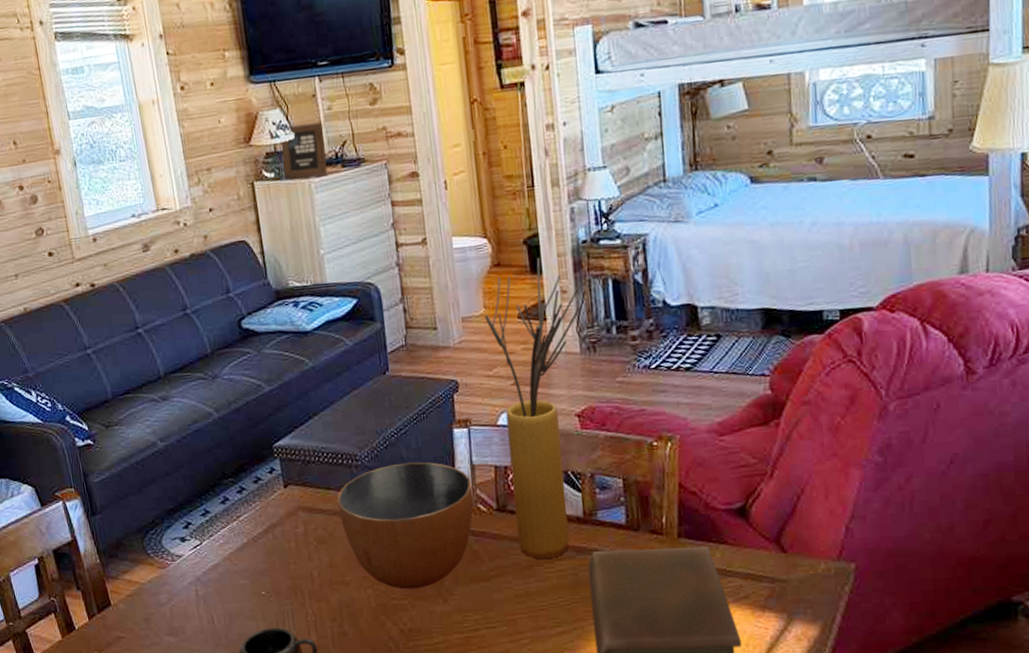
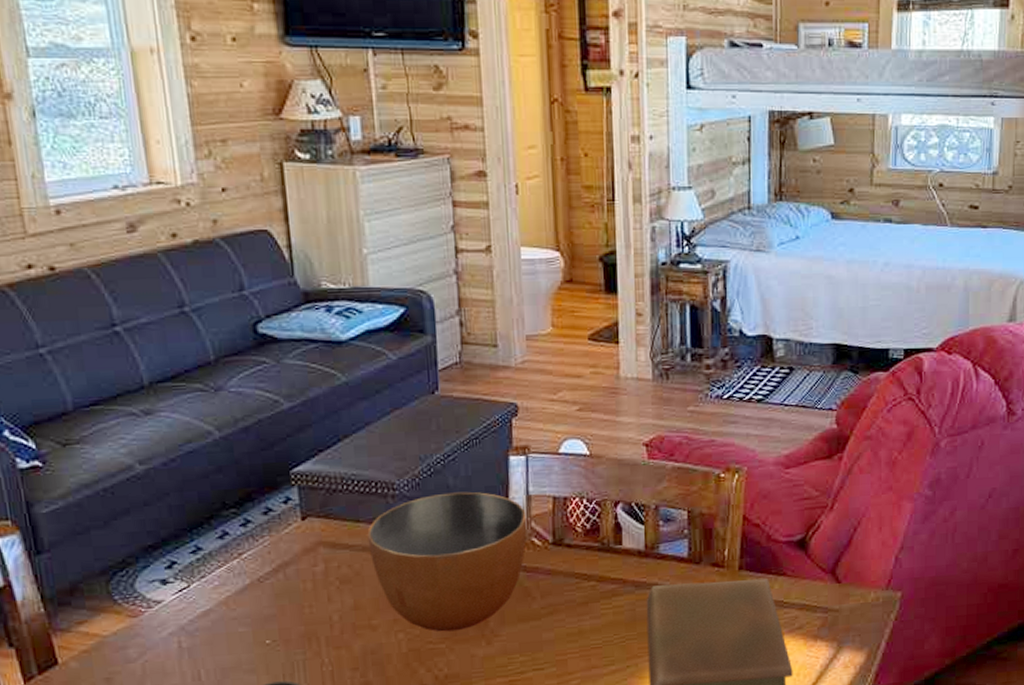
picture frame: present [280,122,328,180] -> none [320,101,378,164]
vase: present [485,257,582,560] -> none [552,276,658,596]

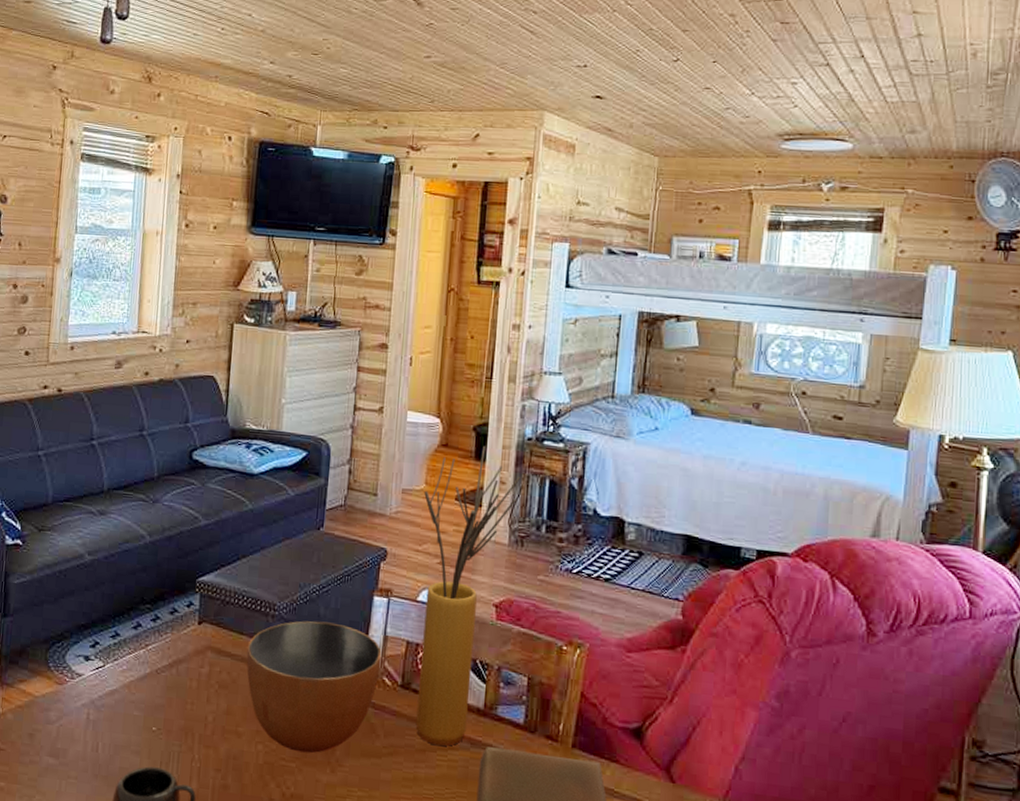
vase: none [552,276,658,596] -> present [416,445,521,747]

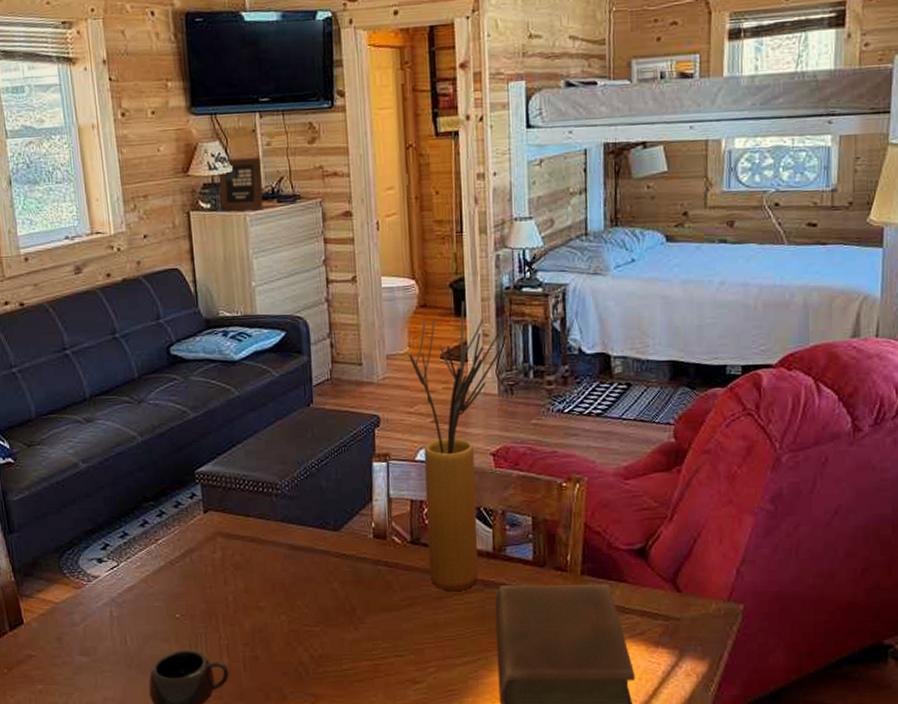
bowl: present [246,620,382,754] -> none [255,493,389,617]
picture frame: none [263,279,309,330] -> present [218,157,263,211]

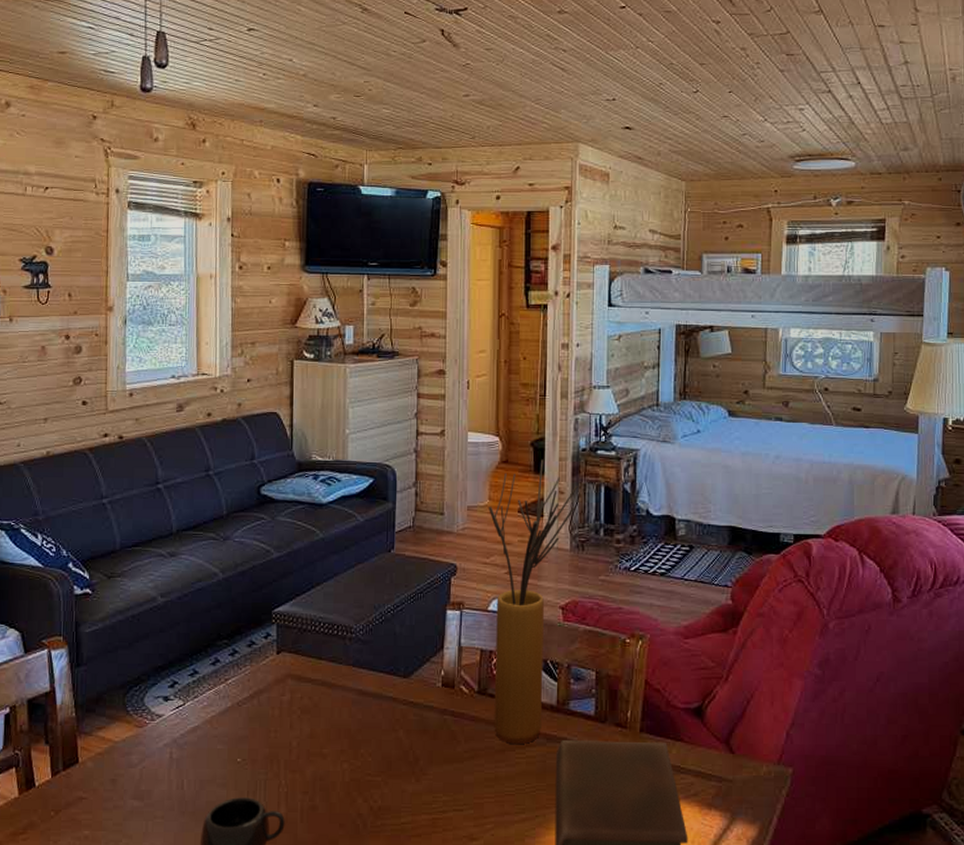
picture frame: present [218,157,263,211] -> none [323,314,365,362]

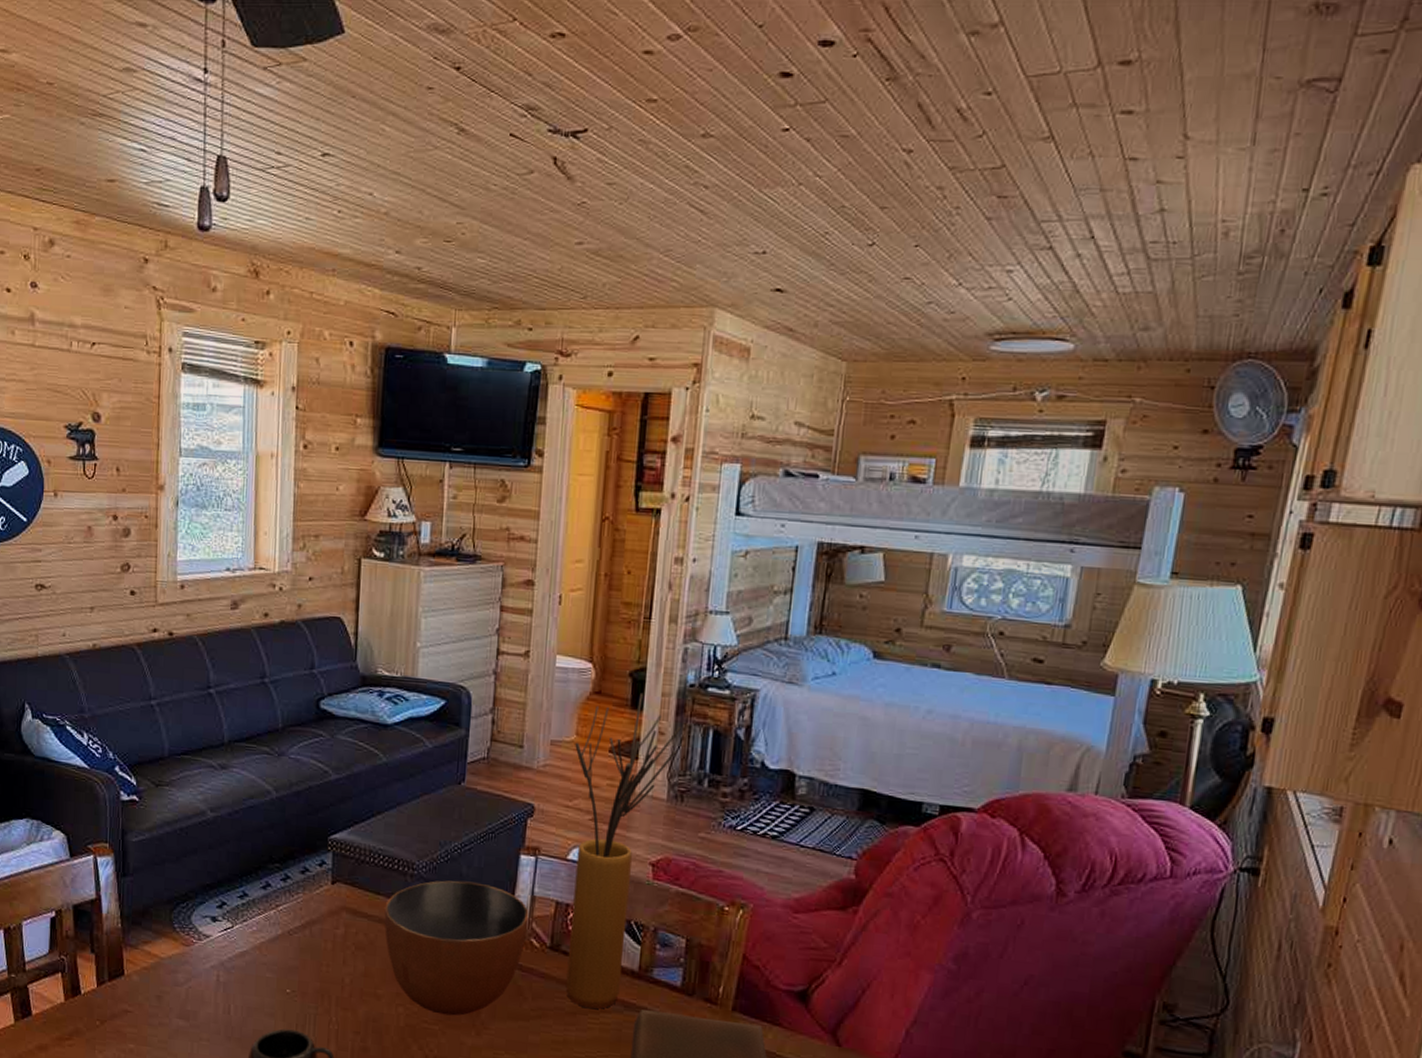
bowl: none [326,639,457,766] -> present [384,880,529,1016]

